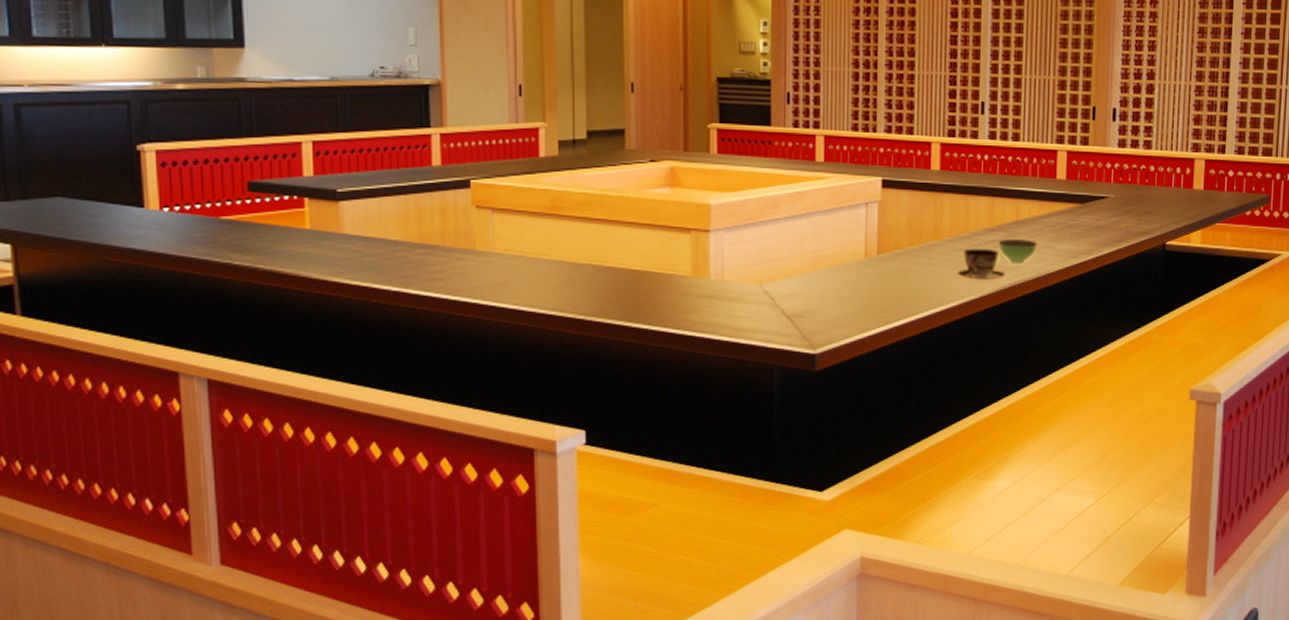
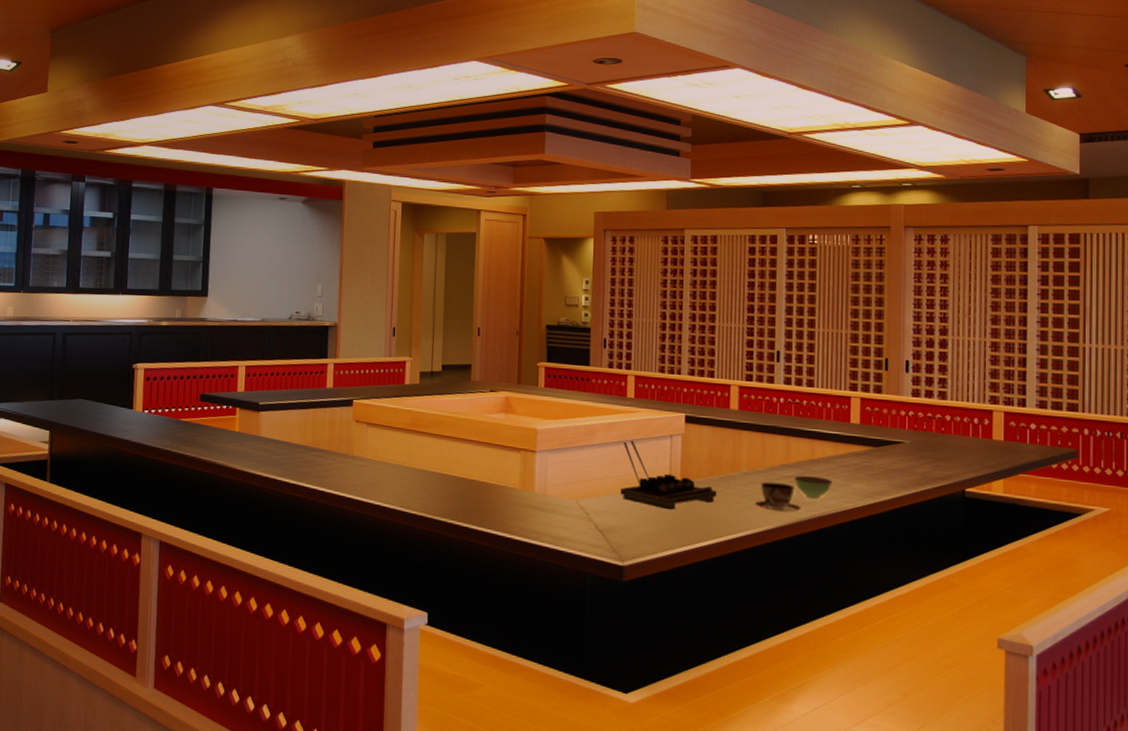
sushi platter: none [810,211,917,288] -> present [620,440,717,510]

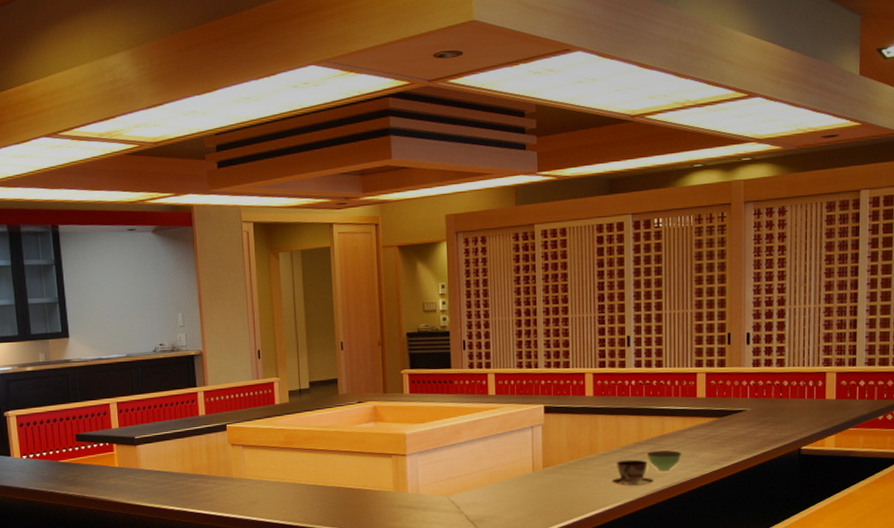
sushi platter: present [620,440,717,510] -> none [488,435,577,496]

